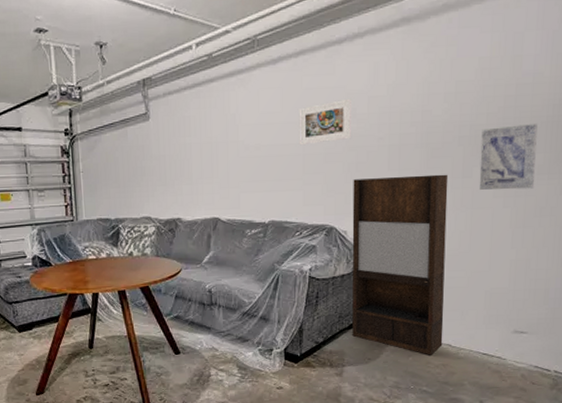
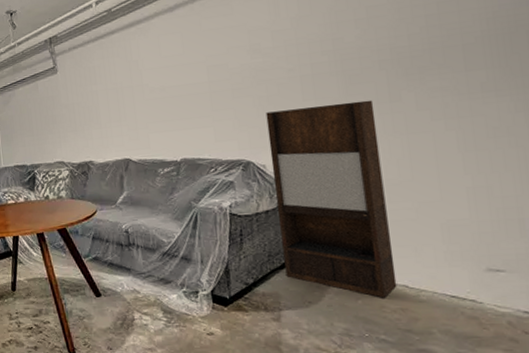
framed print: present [299,98,352,146] -> none [200,34,259,84]
wall art: present [479,123,538,190] -> none [404,39,481,113]

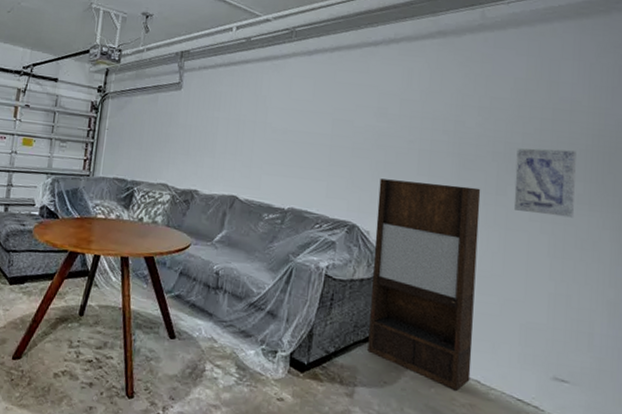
wall art: none [404,39,481,113] -> present [513,148,576,218]

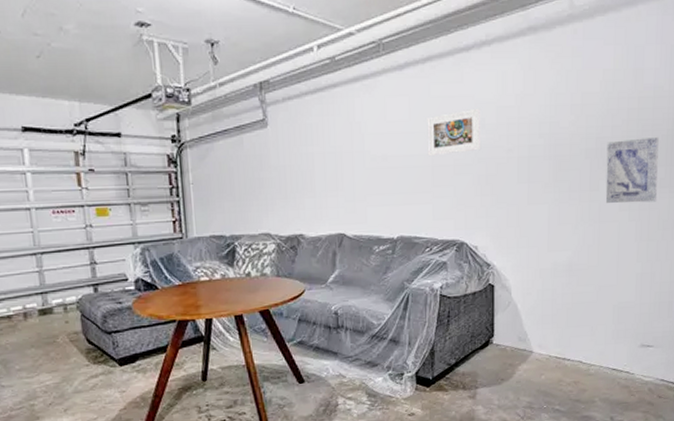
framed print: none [327,97,384,138] -> present [427,108,481,157]
shelving unit: present [367,178,481,391] -> none [483,187,576,373]

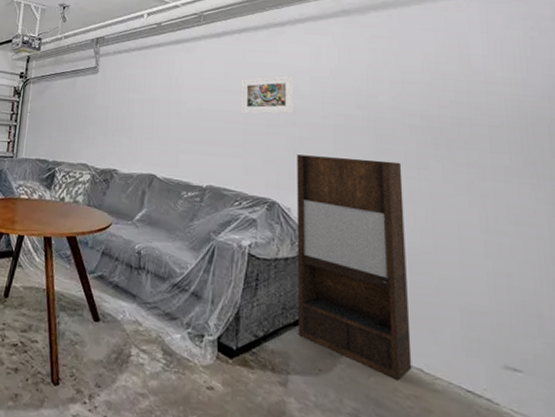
shelving unit: none [483,187,576,373] -> present [296,154,412,380]
wall art: present [605,136,659,204] -> none [434,120,504,191]

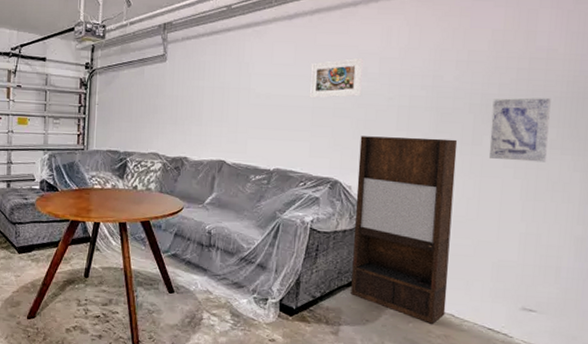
wall art: none [434,120,504,191] -> present [488,97,551,162]

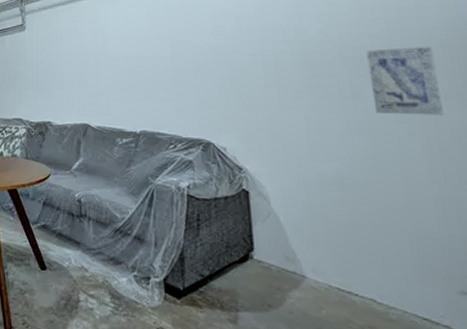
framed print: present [309,57,363,99] -> none [166,16,223,59]
shelving unit: present [351,136,458,324] -> none [228,93,364,311]

